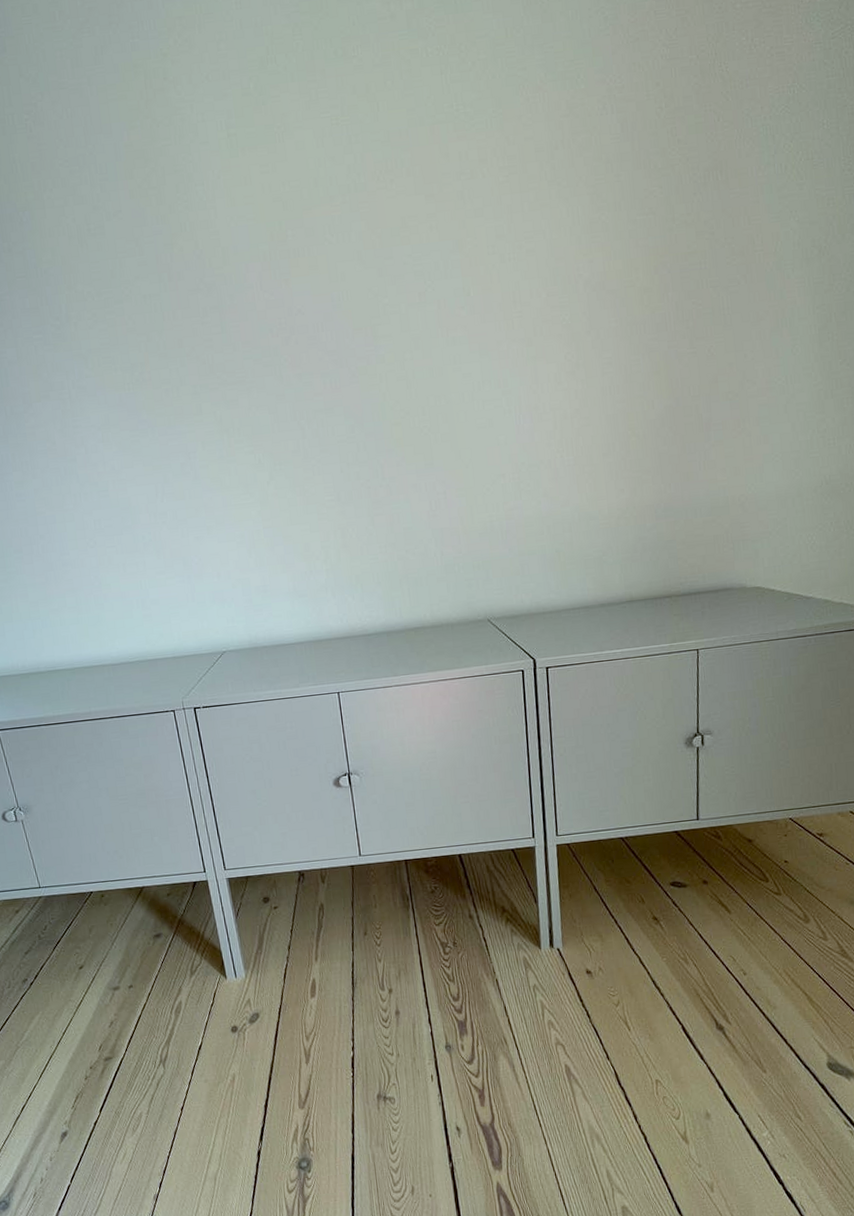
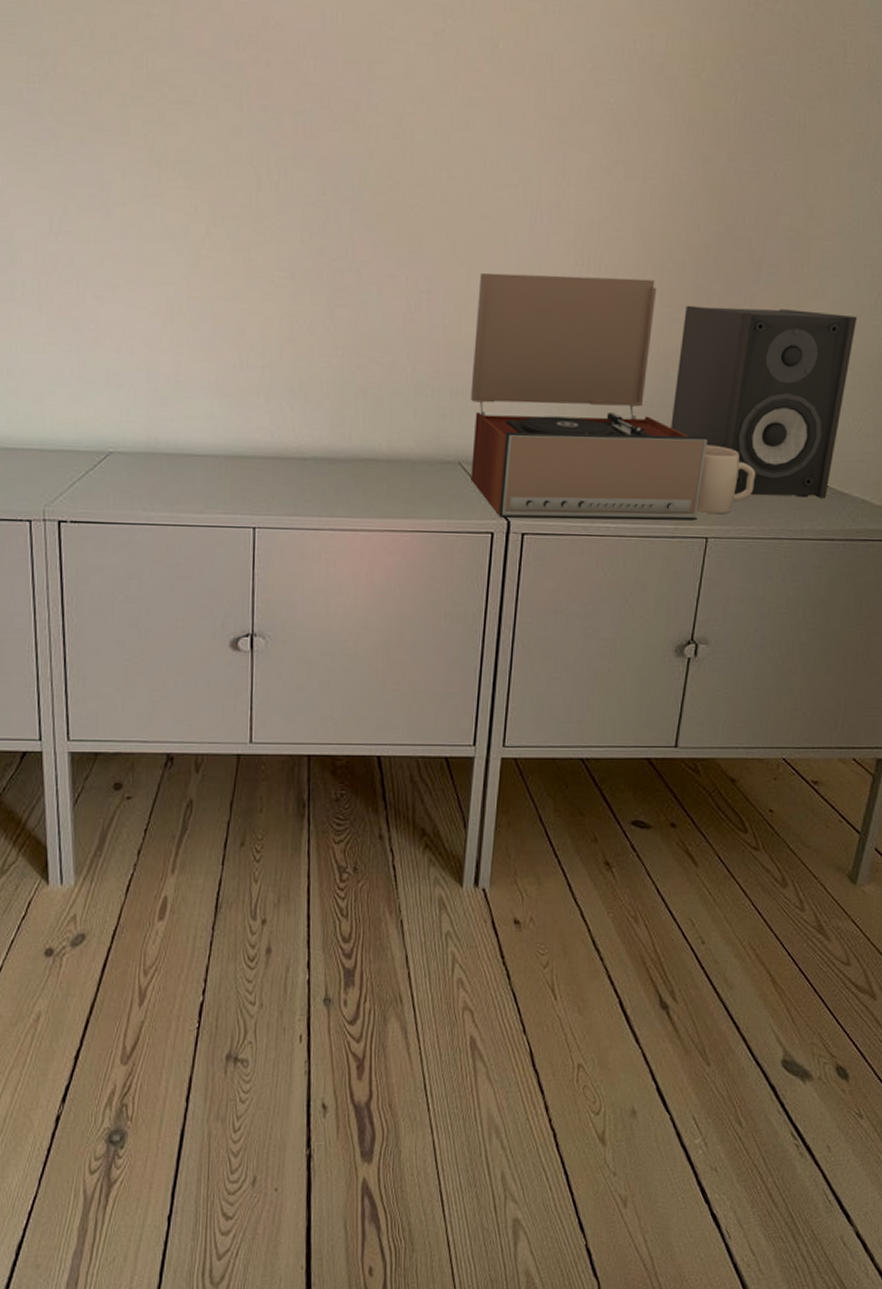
record player: none [482,452,687,658] -> present [470,272,708,521]
speaker: none [651,453,798,612] -> present [670,305,858,498]
mug: none [684,574,731,631] -> present [696,445,756,515]

